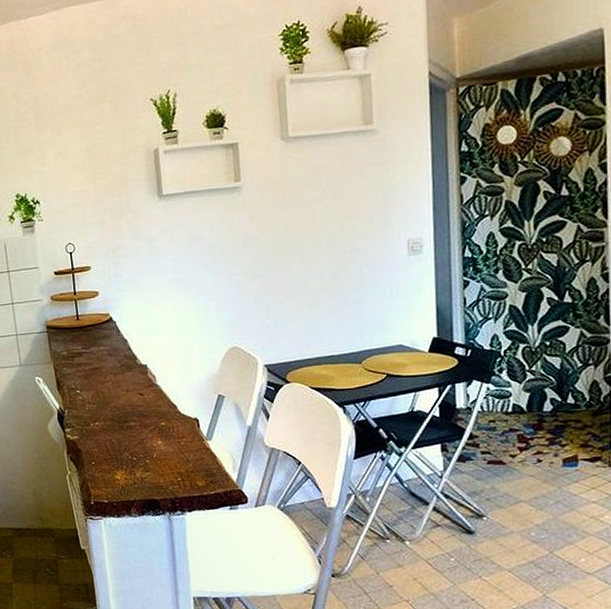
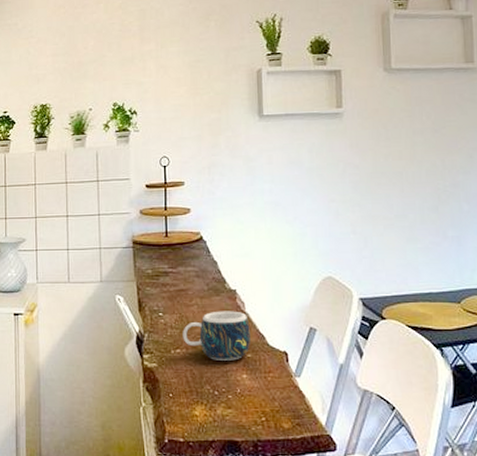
mug: none [100,384,163,430] -> present [183,311,250,361]

